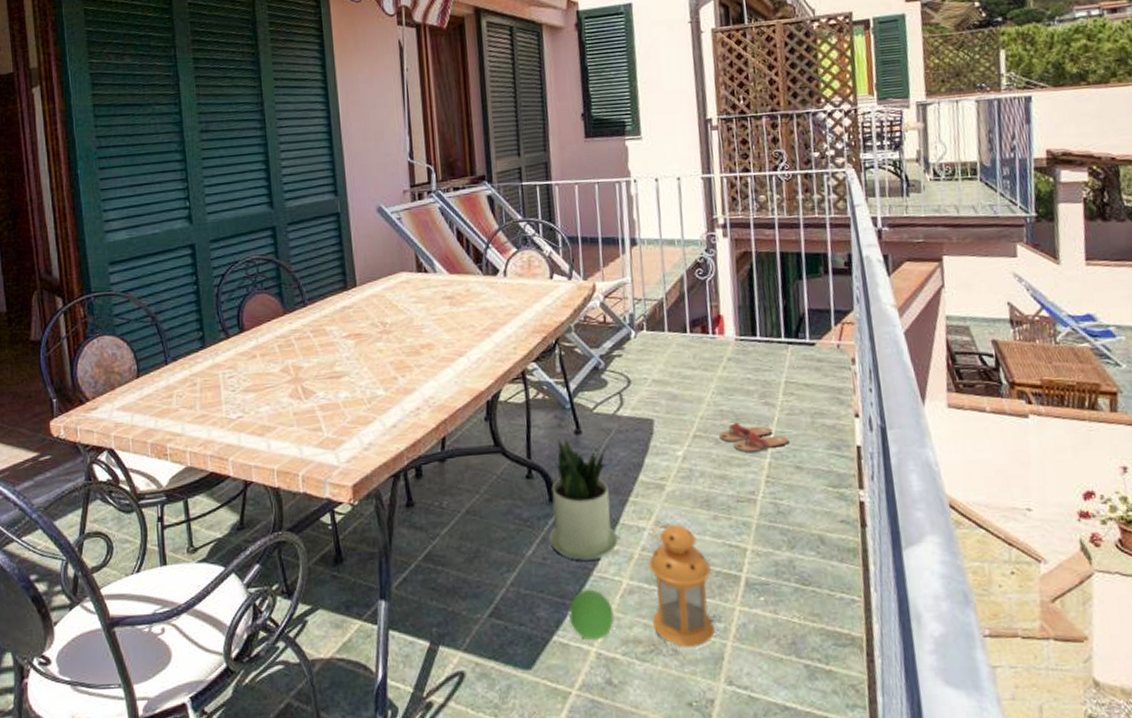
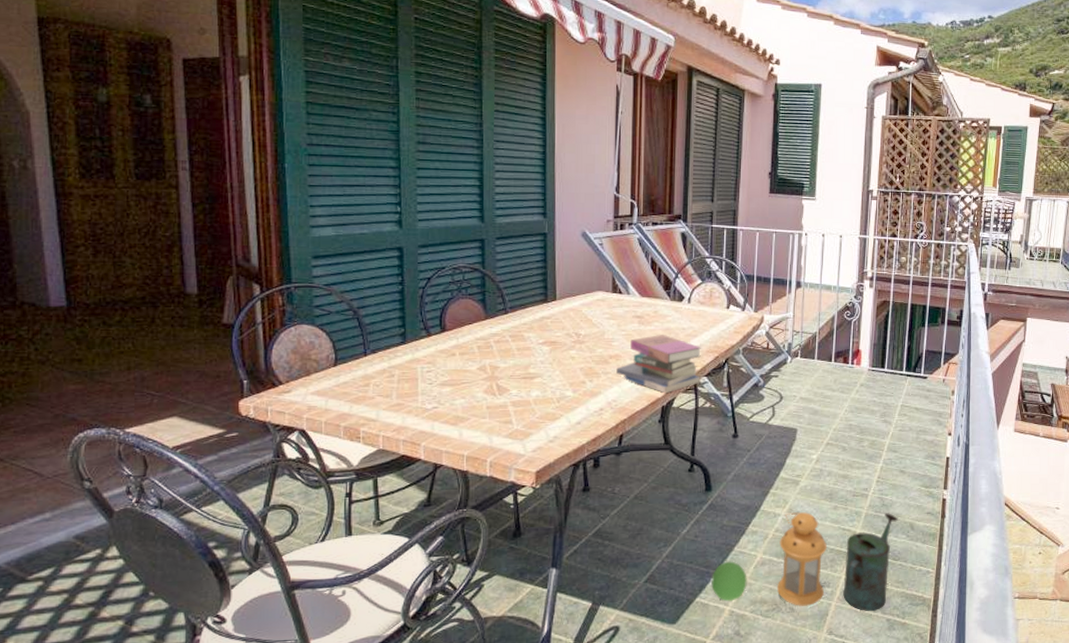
books: none [430,315,529,386] -> present [616,334,701,394]
planter: present [549,437,618,562] -> none [702,440,758,540]
flip-flop: present [719,423,789,452] -> none [846,435,898,458]
watering can: none [736,523,802,654] -> present [843,513,898,611]

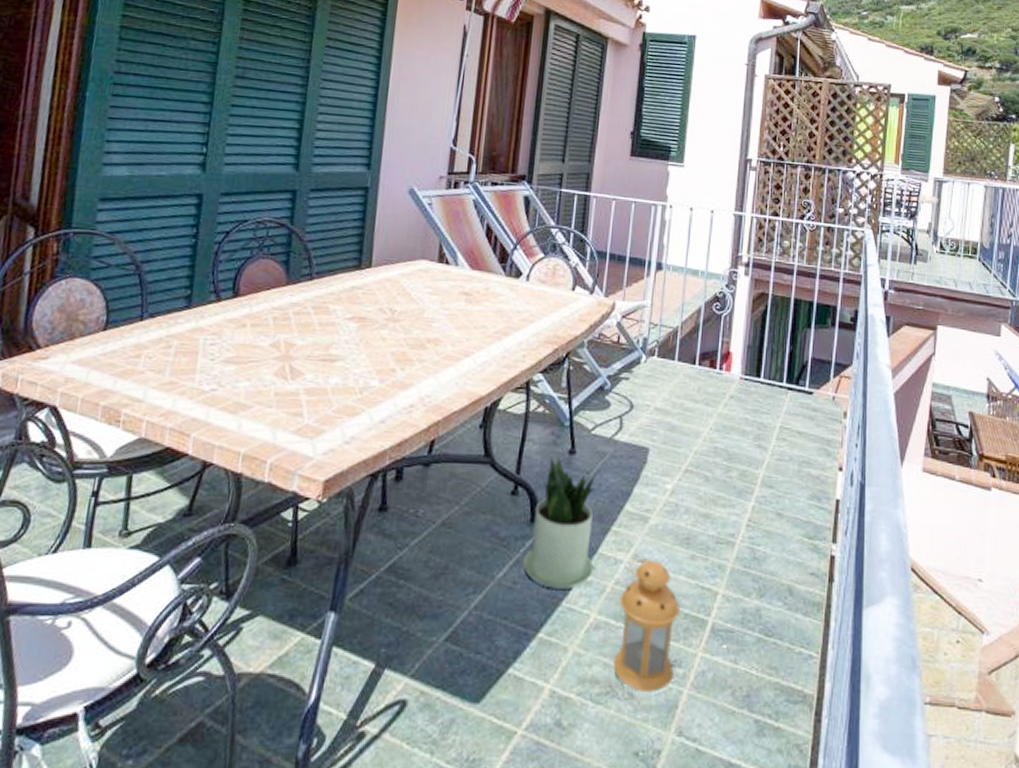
books: present [616,334,701,394] -> none [434,316,538,392]
planter: none [702,440,758,540] -> present [523,456,597,591]
ball: present [711,561,747,602] -> none [529,620,576,677]
watering can: present [843,513,898,611] -> none [698,569,773,706]

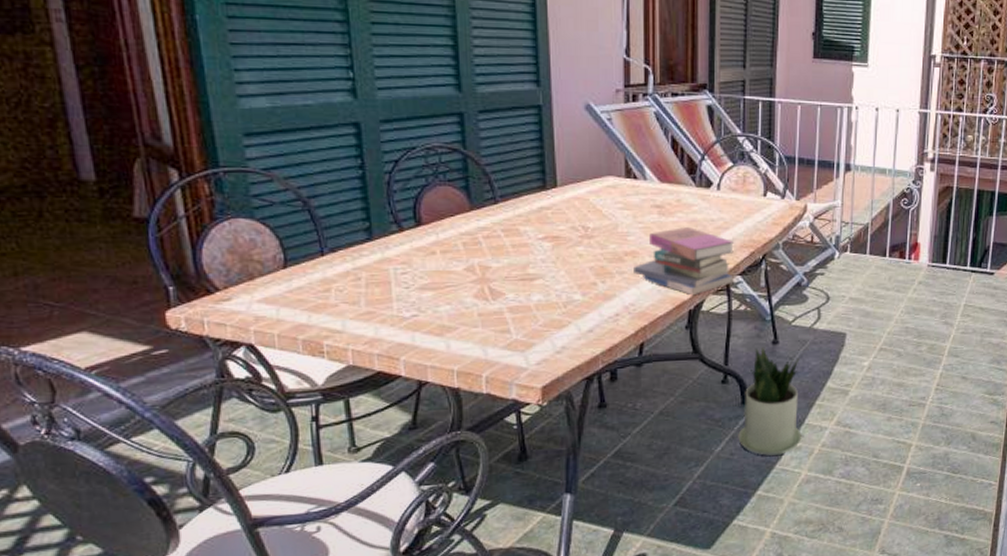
books: none [434,316,538,392] -> present [634,226,734,296]
lantern: present [612,559,680,692] -> none [823,424,879,526]

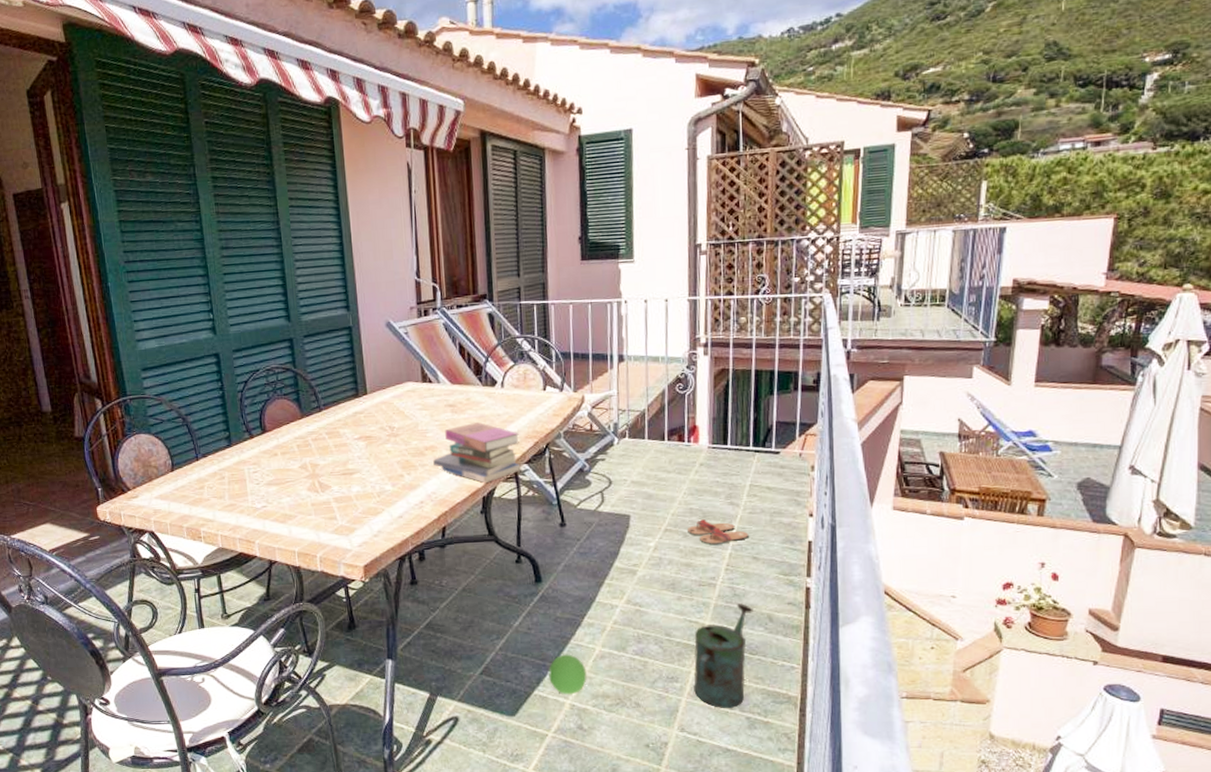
planter: present [738,347,802,457] -> none [534,529,594,632]
ball: none [750,479,790,523] -> present [548,654,587,695]
watering can: none [897,423,959,528] -> present [694,603,753,708]
flip-flop: none [902,339,960,364] -> present [688,519,749,545]

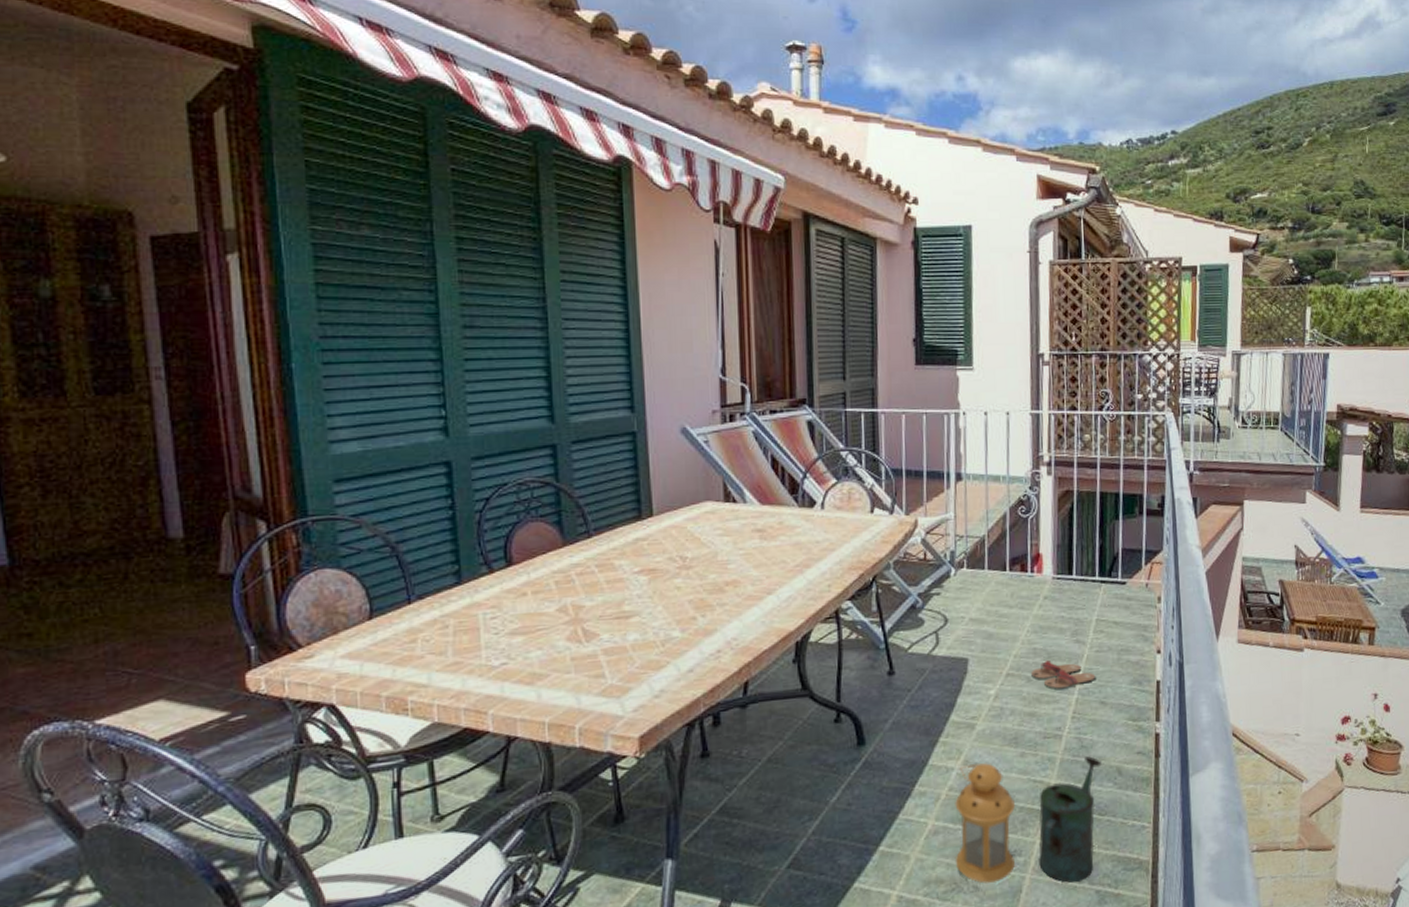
books: present [433,421,521,484] -> none [735,550,843,626]
ball: present [548,654,587,695] -> none [872,832,918,885]
lantern: none [619,603,672,702] -> present [954,763,1015,884]

